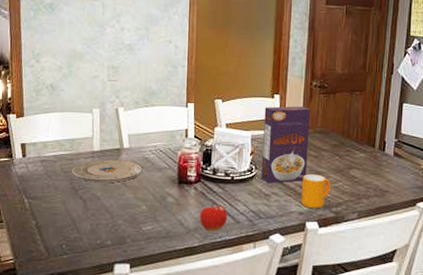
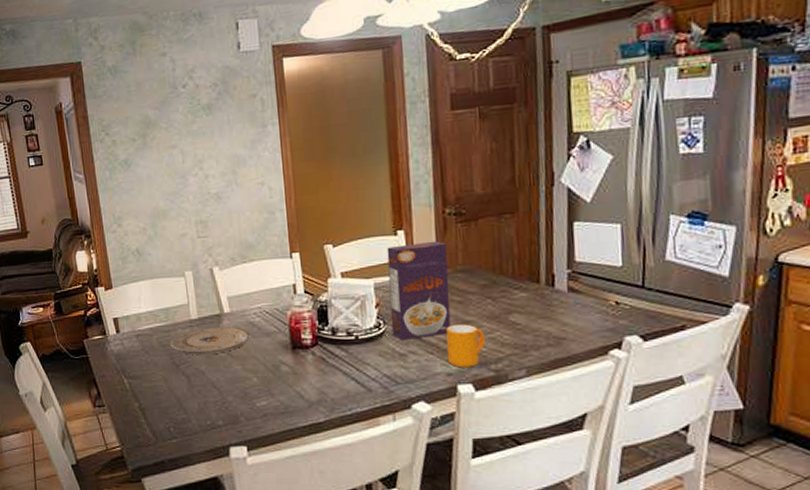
fruit: present [200,202,228,231] -> none [322,368,357,403]

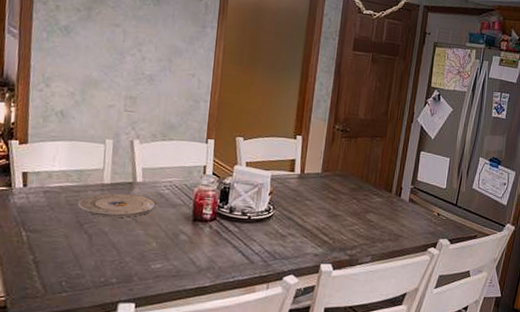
cereal box: present [387,241,451,340] -> none [278,147,331,224]
mug: present [446,324,485,368] -> none [317,216,347,251]

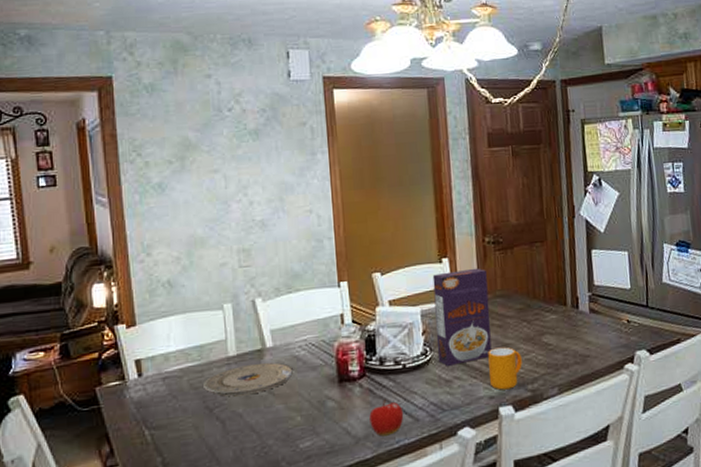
fruit: none [213,241,242,271] -> present [369,399,404,436]
cereal box: none [278,147,331,224] -> present [432,268,492,366]
mug: none [317,216,347,251] -> present [488,347,522,390]

